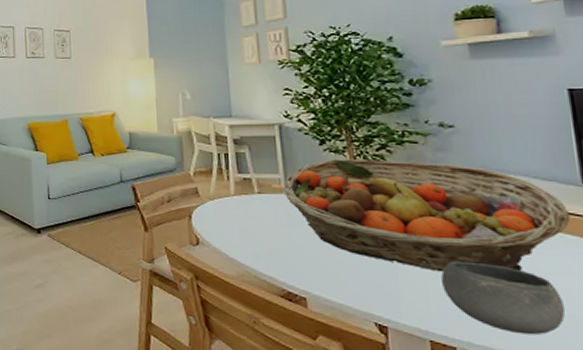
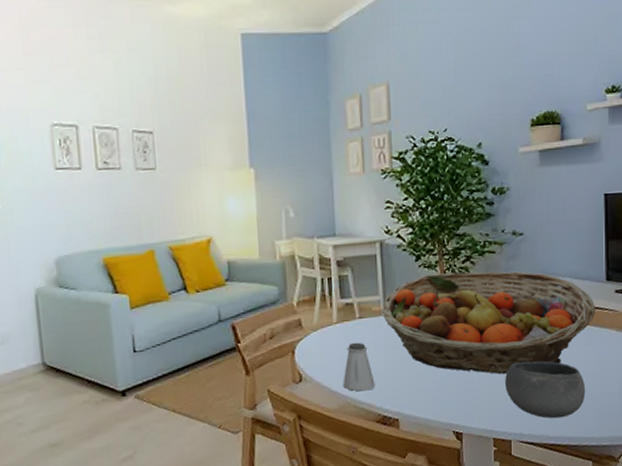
saltshaker: none [242,215,278,264] -> present [343,342,375,392]

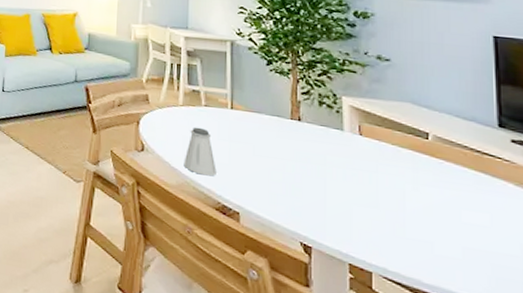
fruit basket: present [380,271,596,375] -> none [227,80,485,204]
bowl: present [505,361,586,419] -> none [365,188,473,267]

